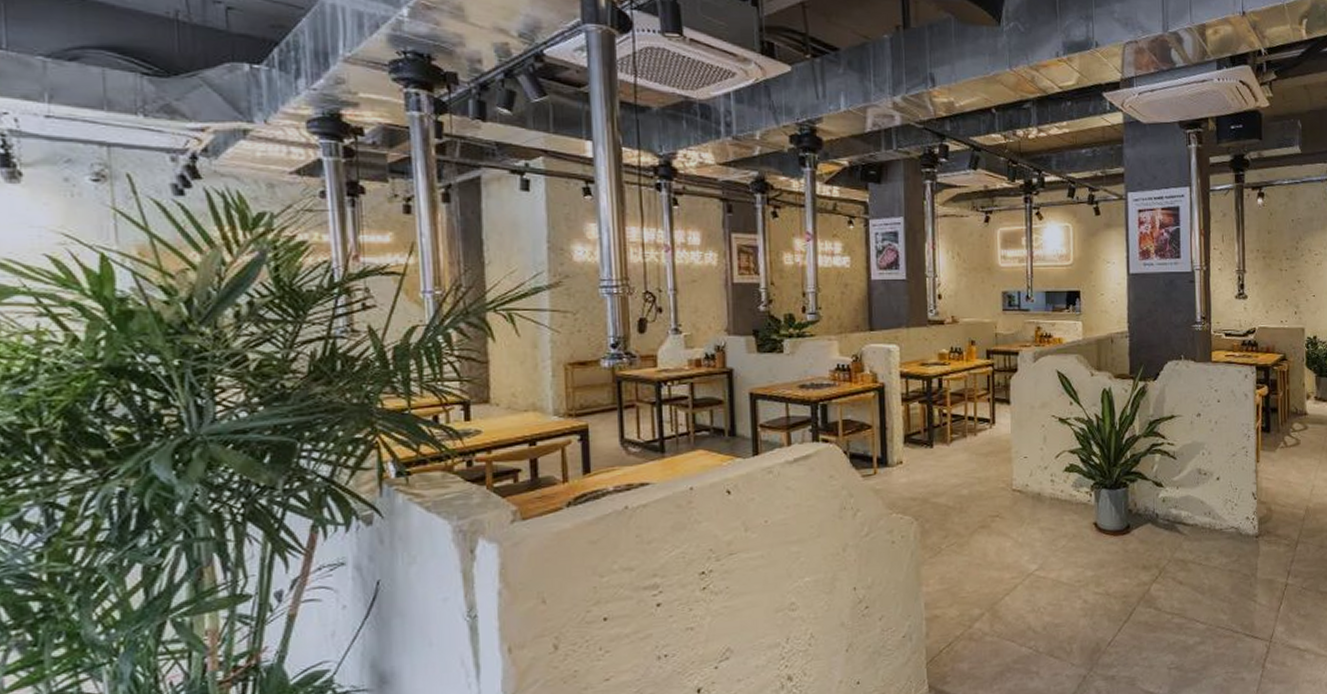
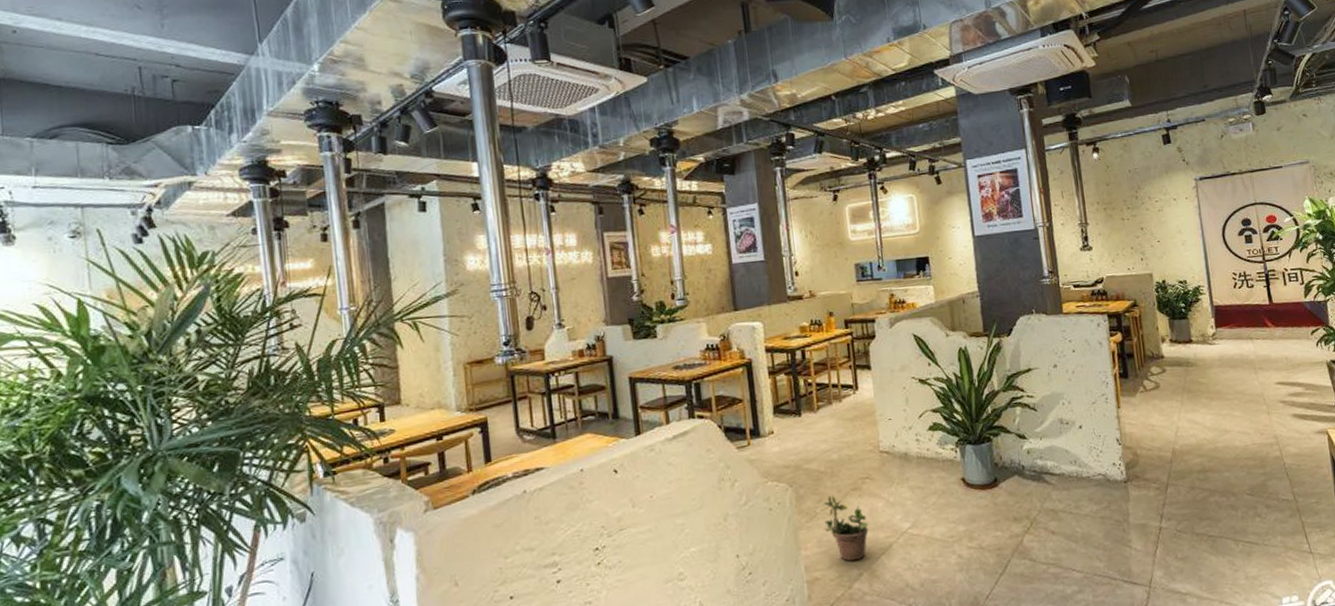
potted plant: none [948,531,994,601] -> present [823,495,869,562]

